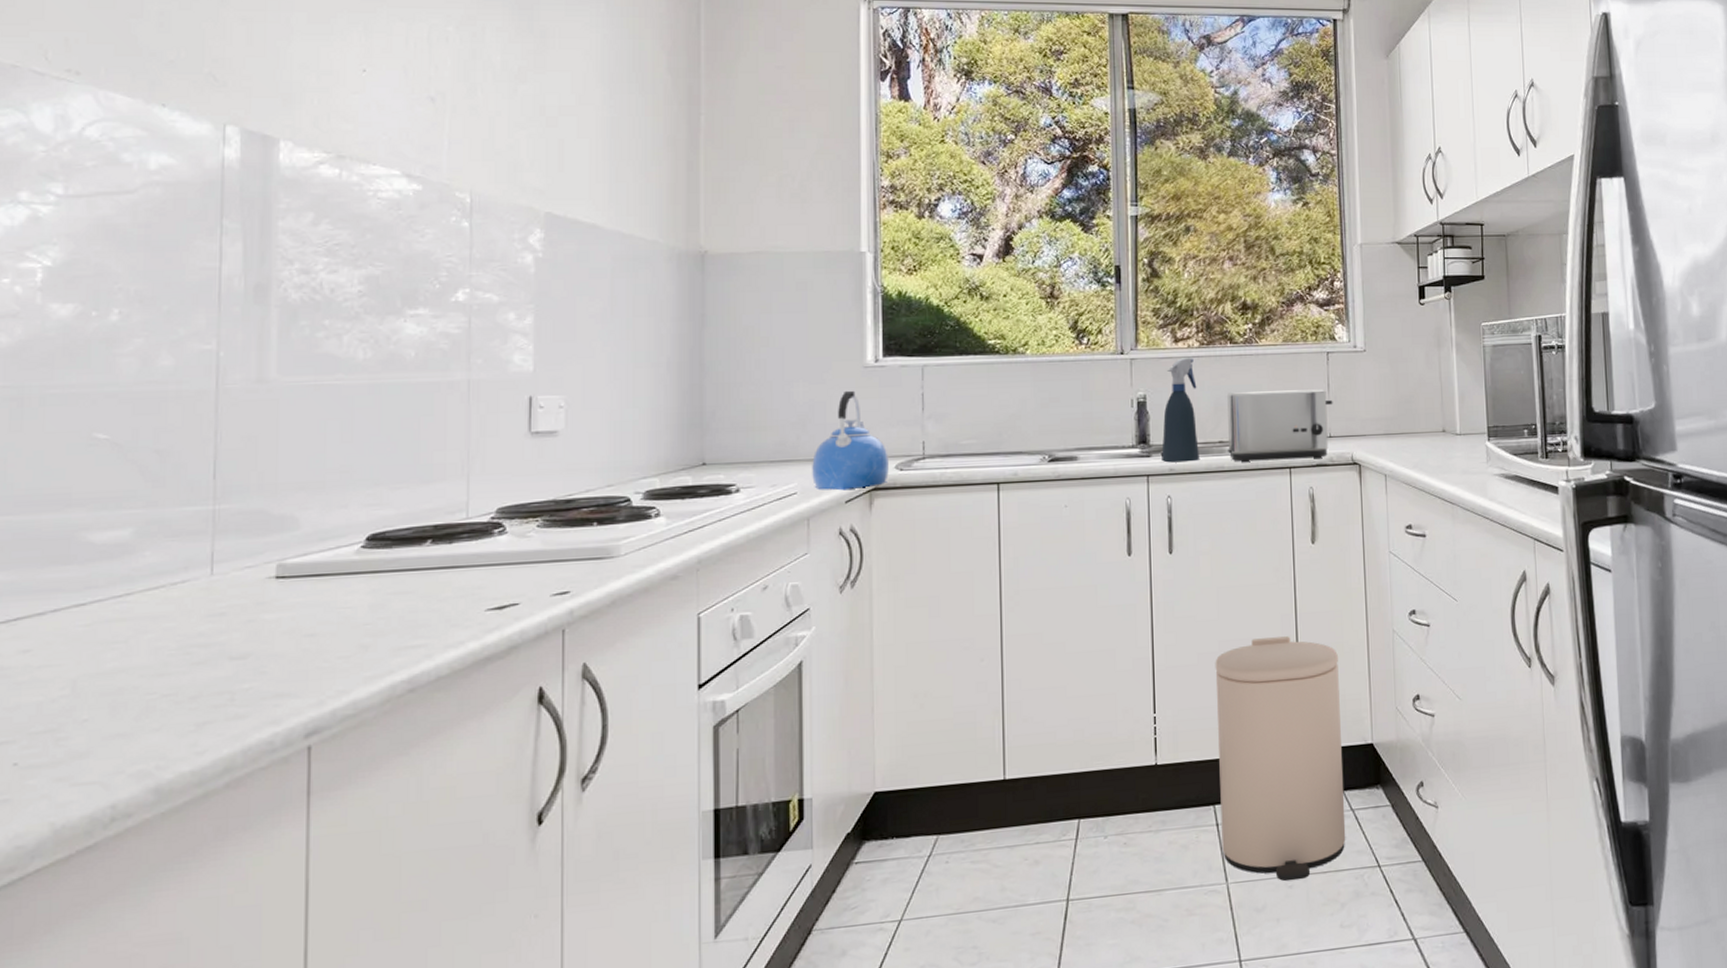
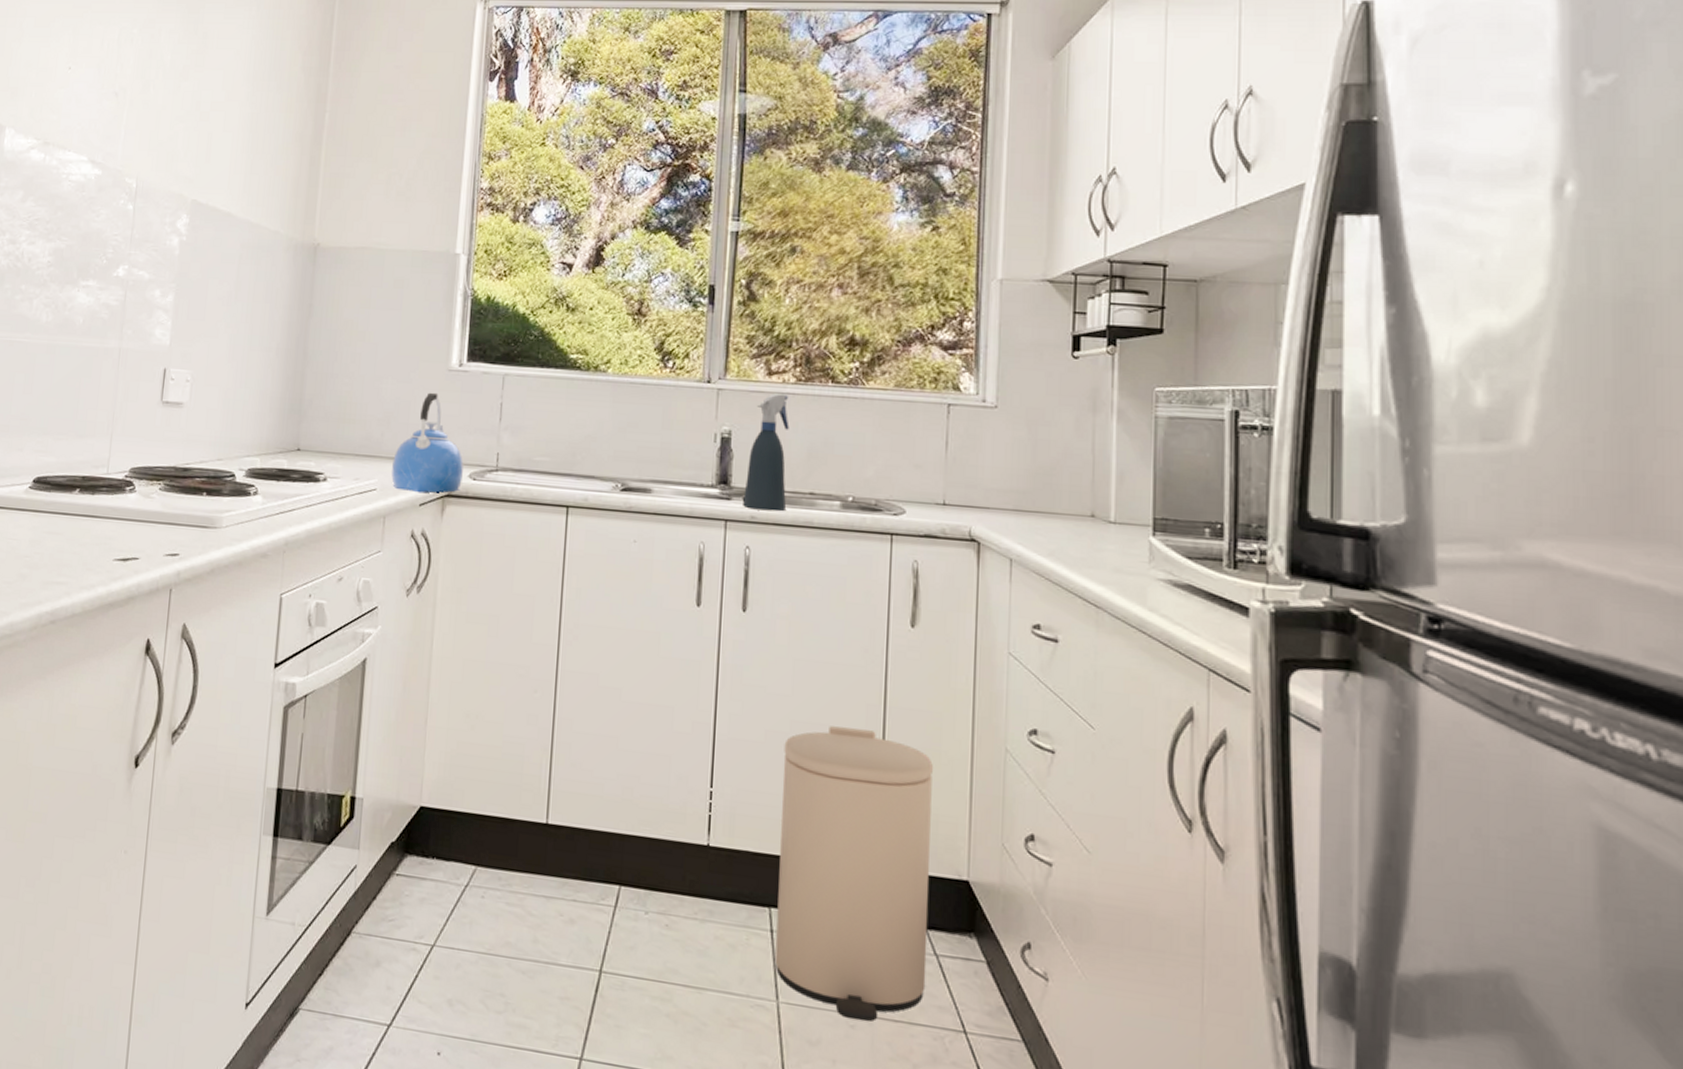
toaster: present [1227,389,1333,462] -> none [819,438,951,529]

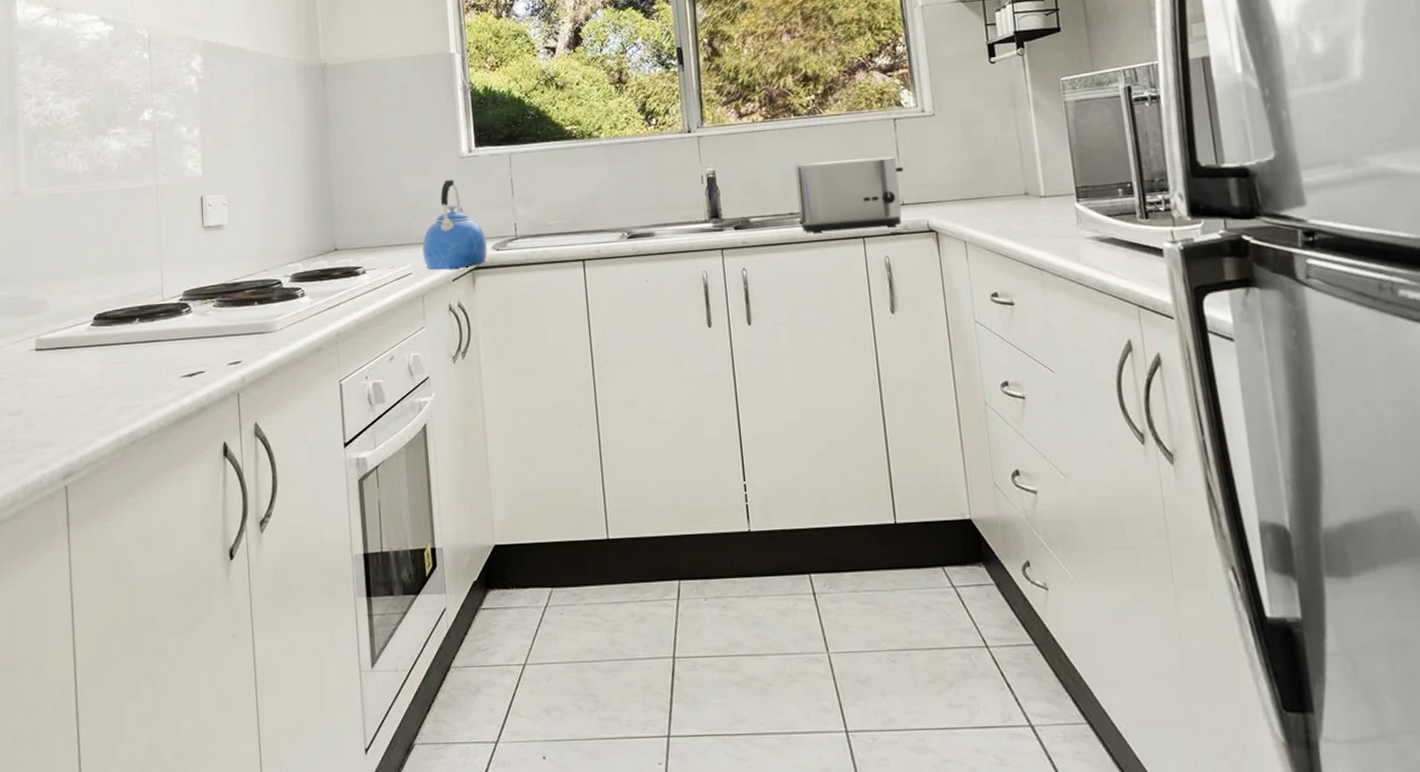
spray bottle: present [743,393,790,512] -> none [733,132,771,236]
pedal bin: present [775,726,933,1022] -> none [800,407,949,656]
toaster: none [819,438,951,529] -> present [795,156,904,233]

